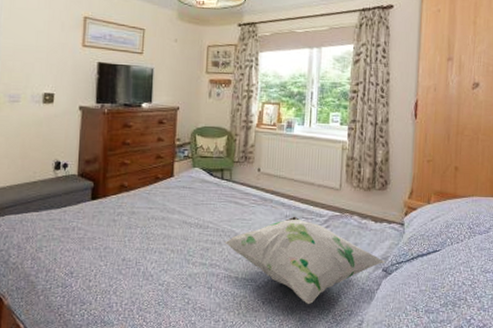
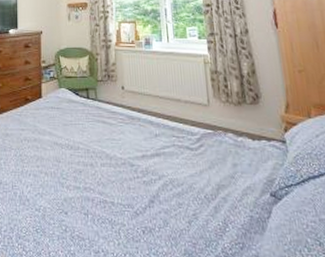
decorative pillow: present [225,216,386,305] -> none [96,135,273,235]

